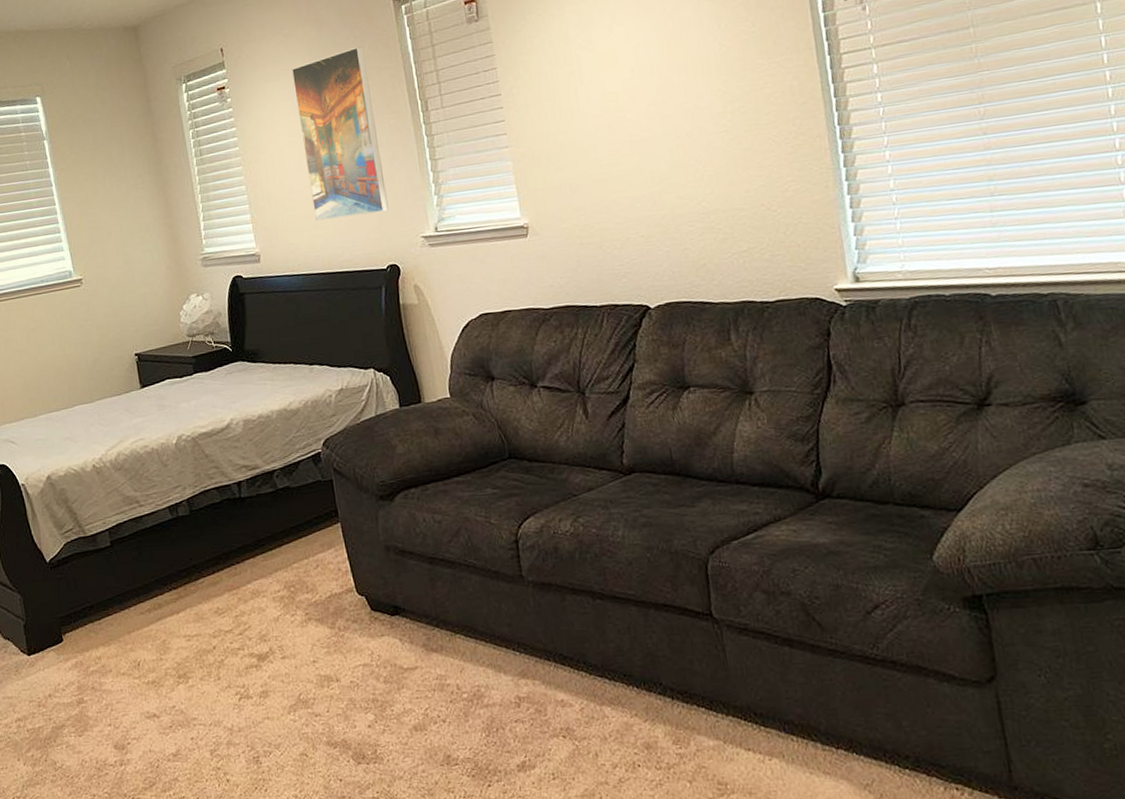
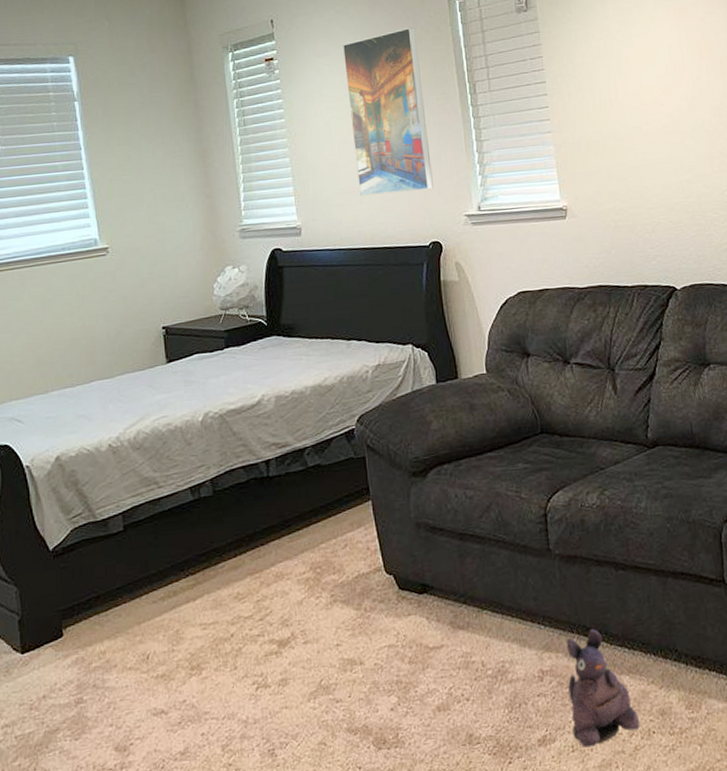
plush toy: none [543,658,623,776] -> present [566,629,640,748]

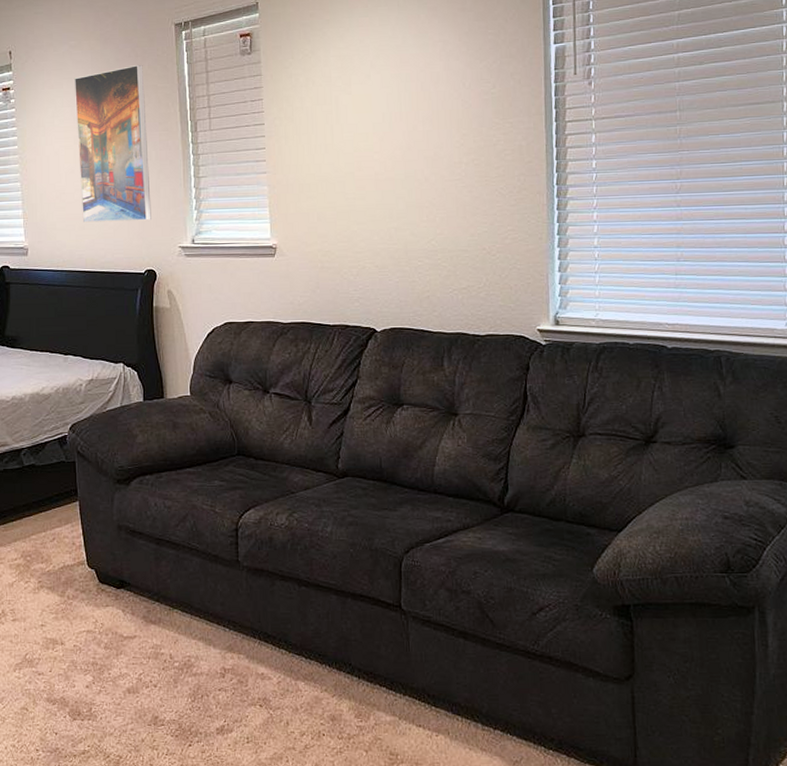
plush toy: present [566,629,640,748] -> none [247,636,311,741]

